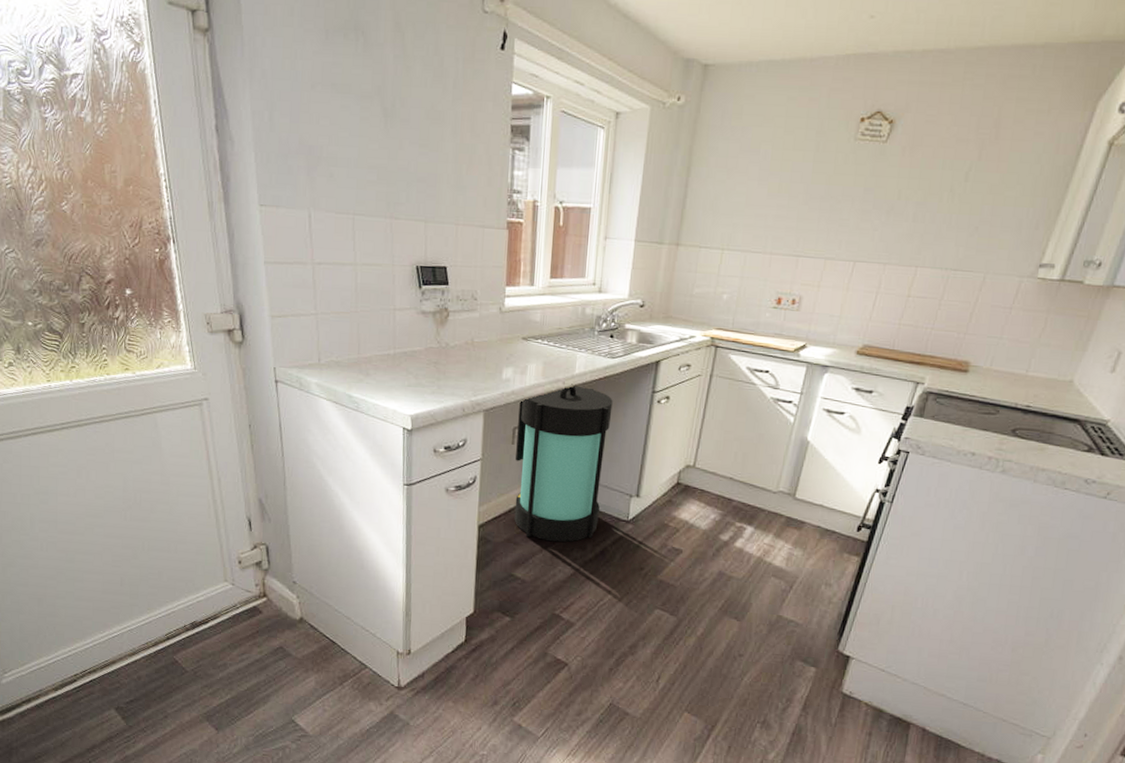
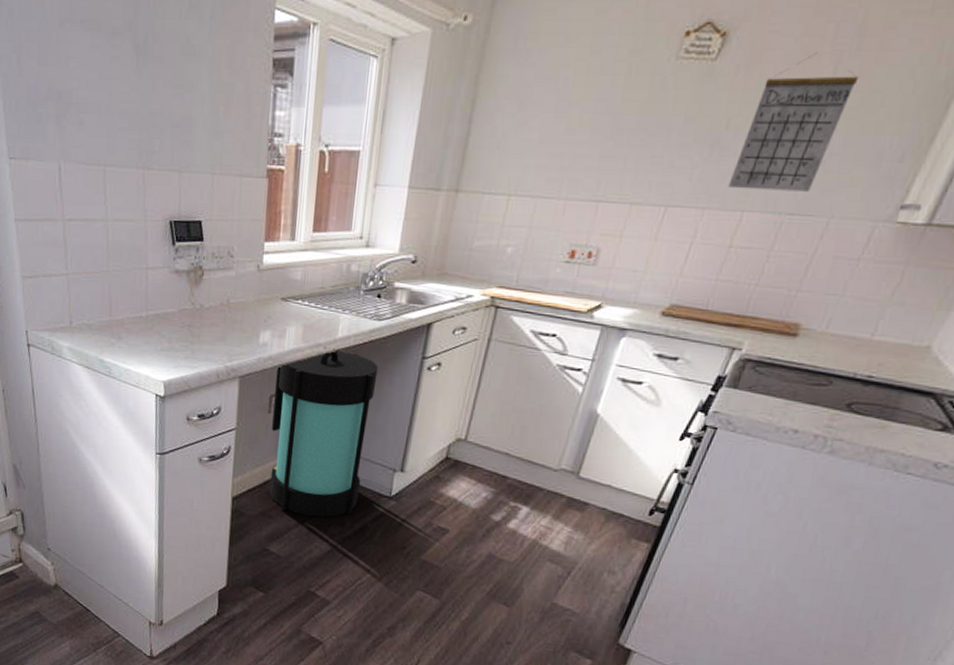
calendar: none [903,142,999,252] -> present [728,56,859,192]

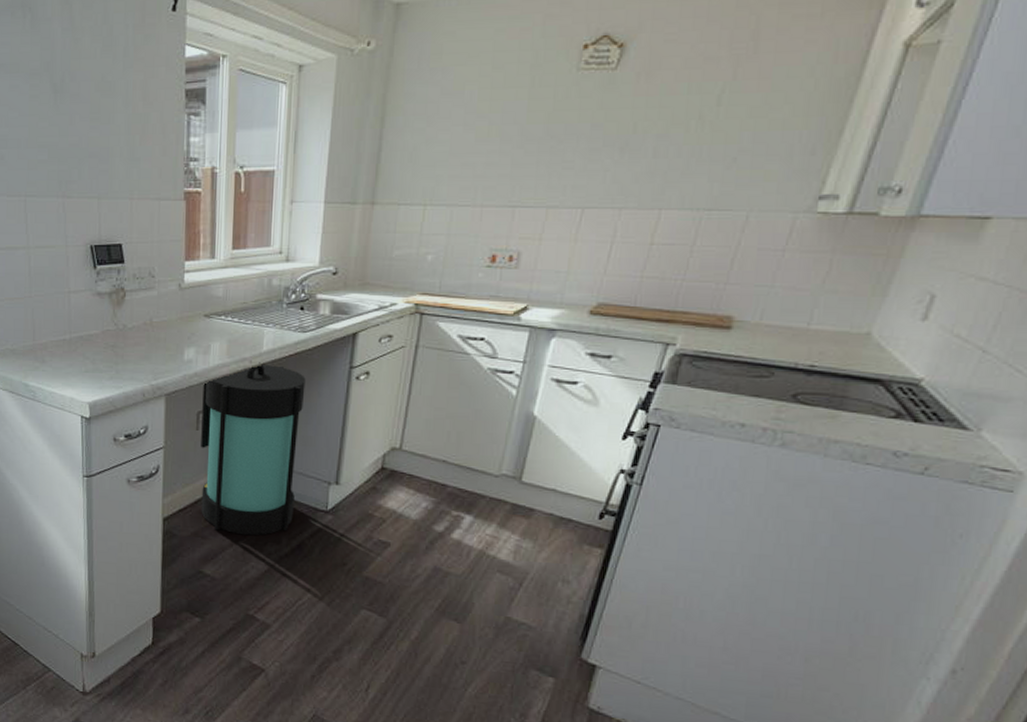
calendar: present [728,56,859,192] -> none [642,61,760,188]

